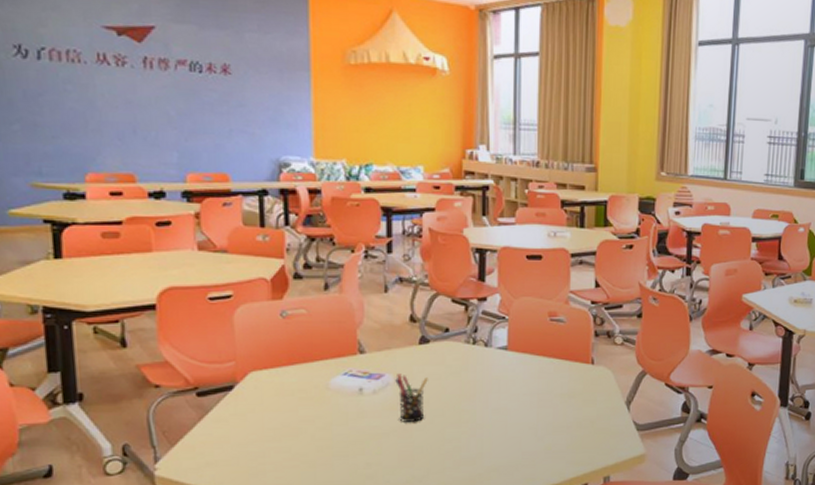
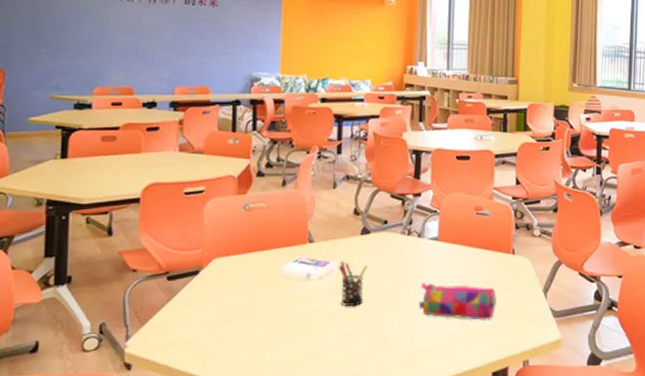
pencil case: none [487,395,575,437] -> present [418,282,498,322]

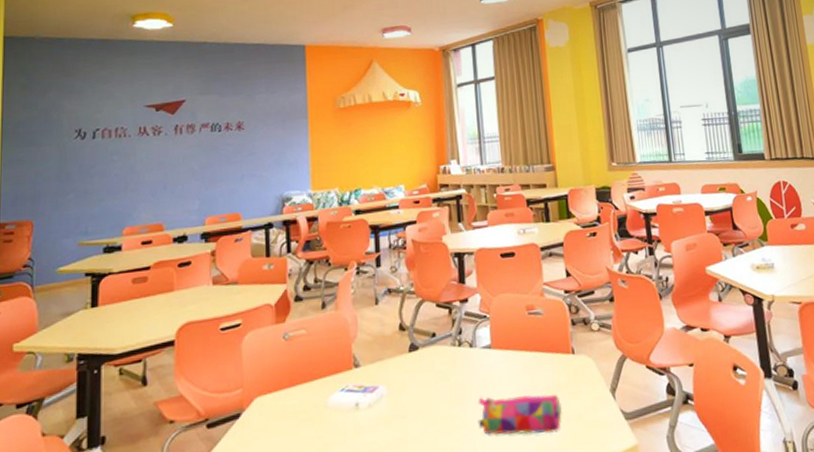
pen holder: present [339,261,367,306] -> none [388,384,419,435]

